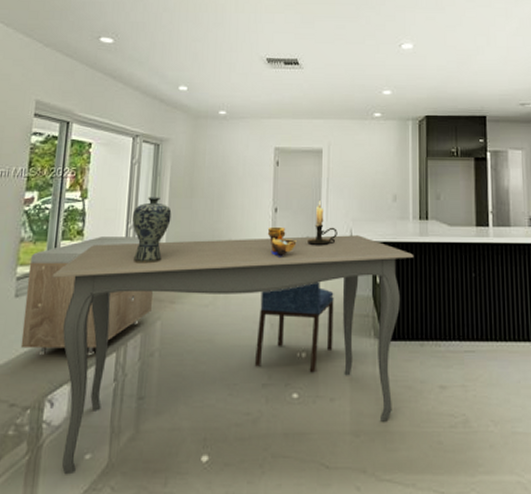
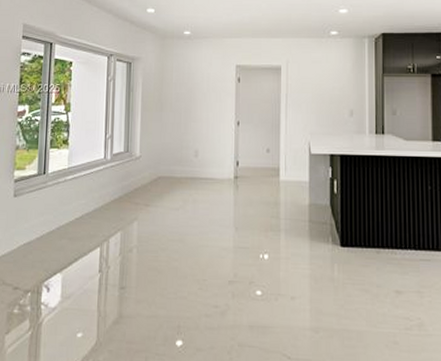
storage bench: present [20,237,153,355] -> none [20,146,129,249]
dining table: present [52,235,414,475] -> none [43,148,371,350]
vase: present [132,197,172,264] -> none [109,110,144,171]
dining chair: present [254,282,334,373] -> none [221,190,294,273]
decorative bowl: present [267,226,297,257] -> none [230,139,258,167]
candle holder: present [307,201,337,246] -> none [268,115,296,158]

